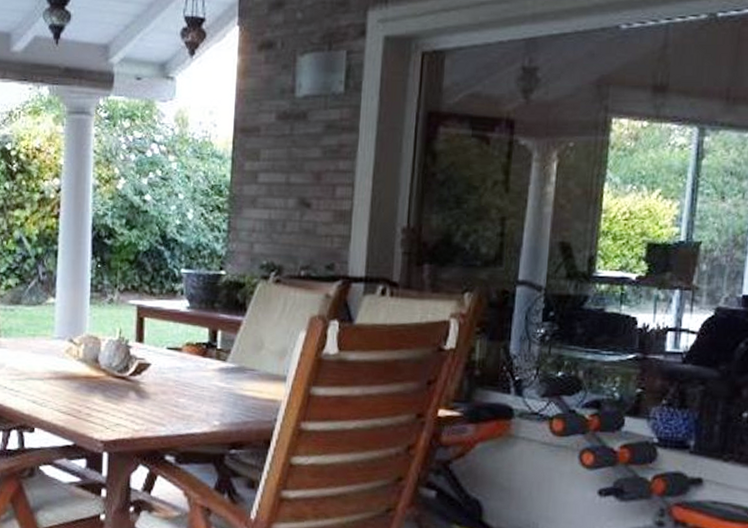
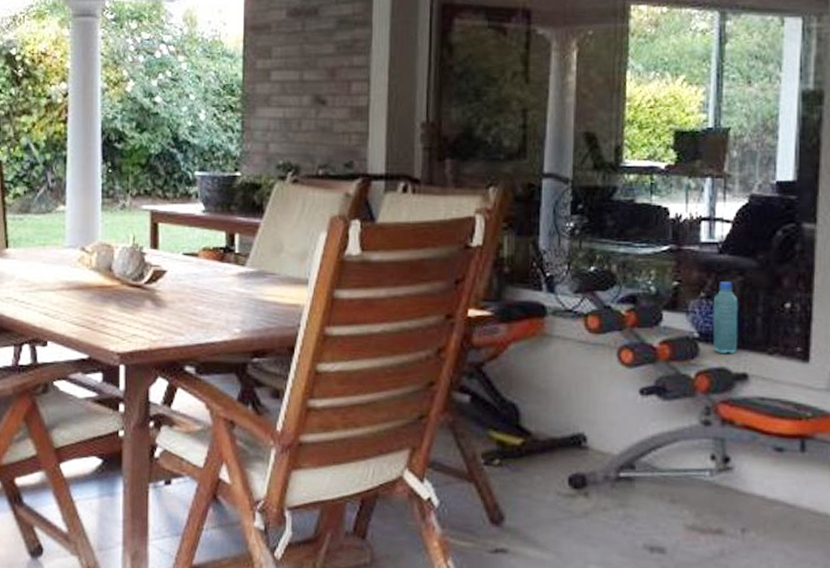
water bottle: none [670,390,699,459] -> present [712,282,739,354]

